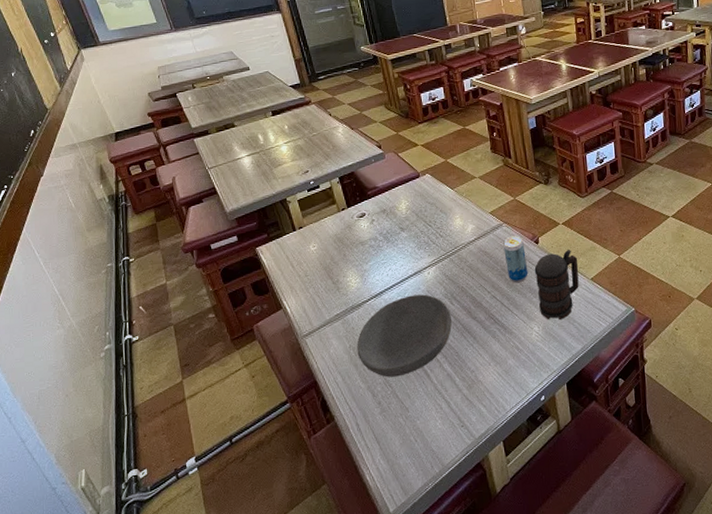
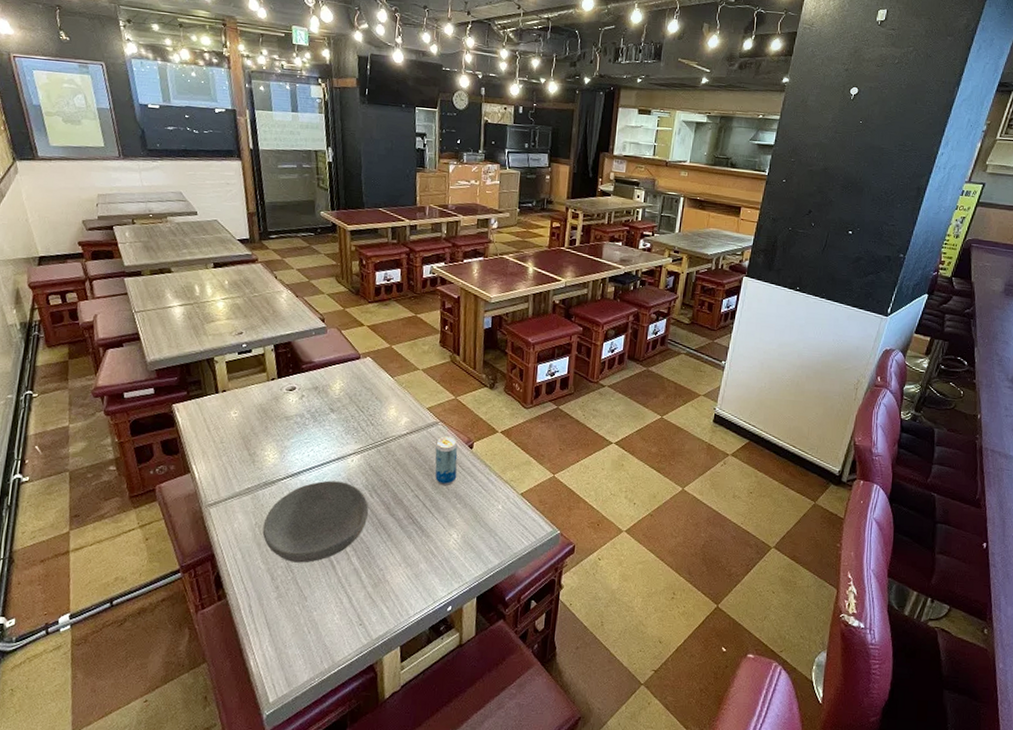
beer mug: present [534,250,579,320] -> none [462,460,511,531]

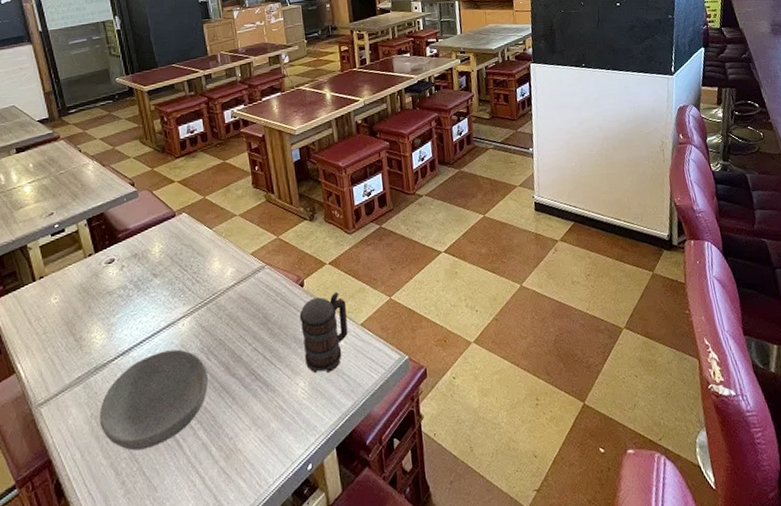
beverage can: present [435,436,458,486] -> none [266,278,293,333]
beer mug: none [462,460,511,531] -> present [299,292,348,373]

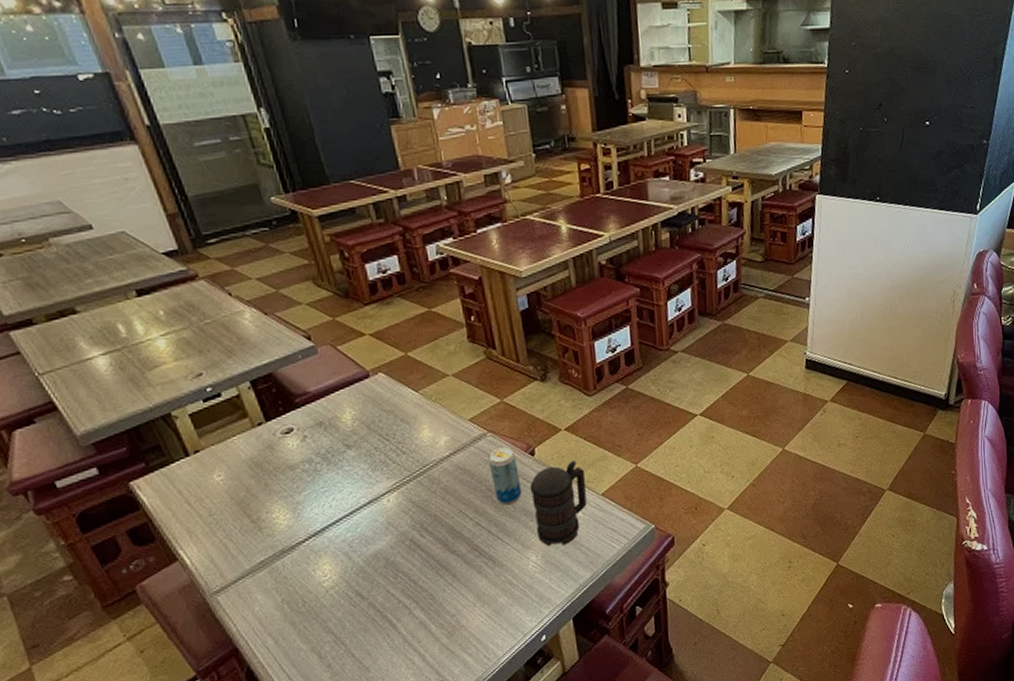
bowl: present [99,349,208,451] -> none [292,527,423,634]
beverage can: none [266,278,293,333] -> present [488,447,522,506]

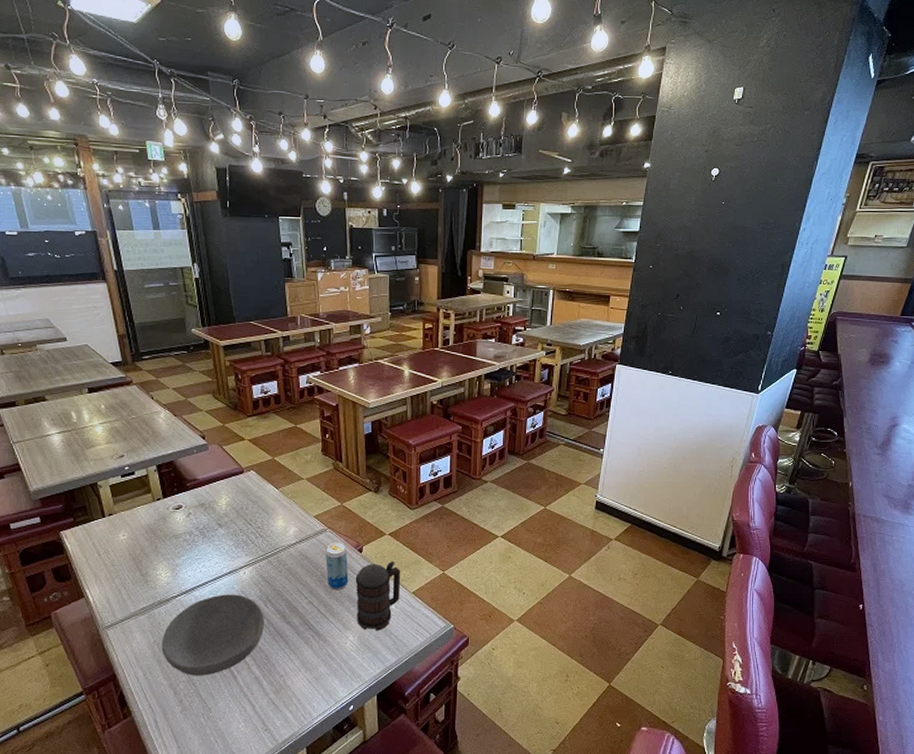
bowl: none [292,527,423,634] -> present [161,594,264,676]

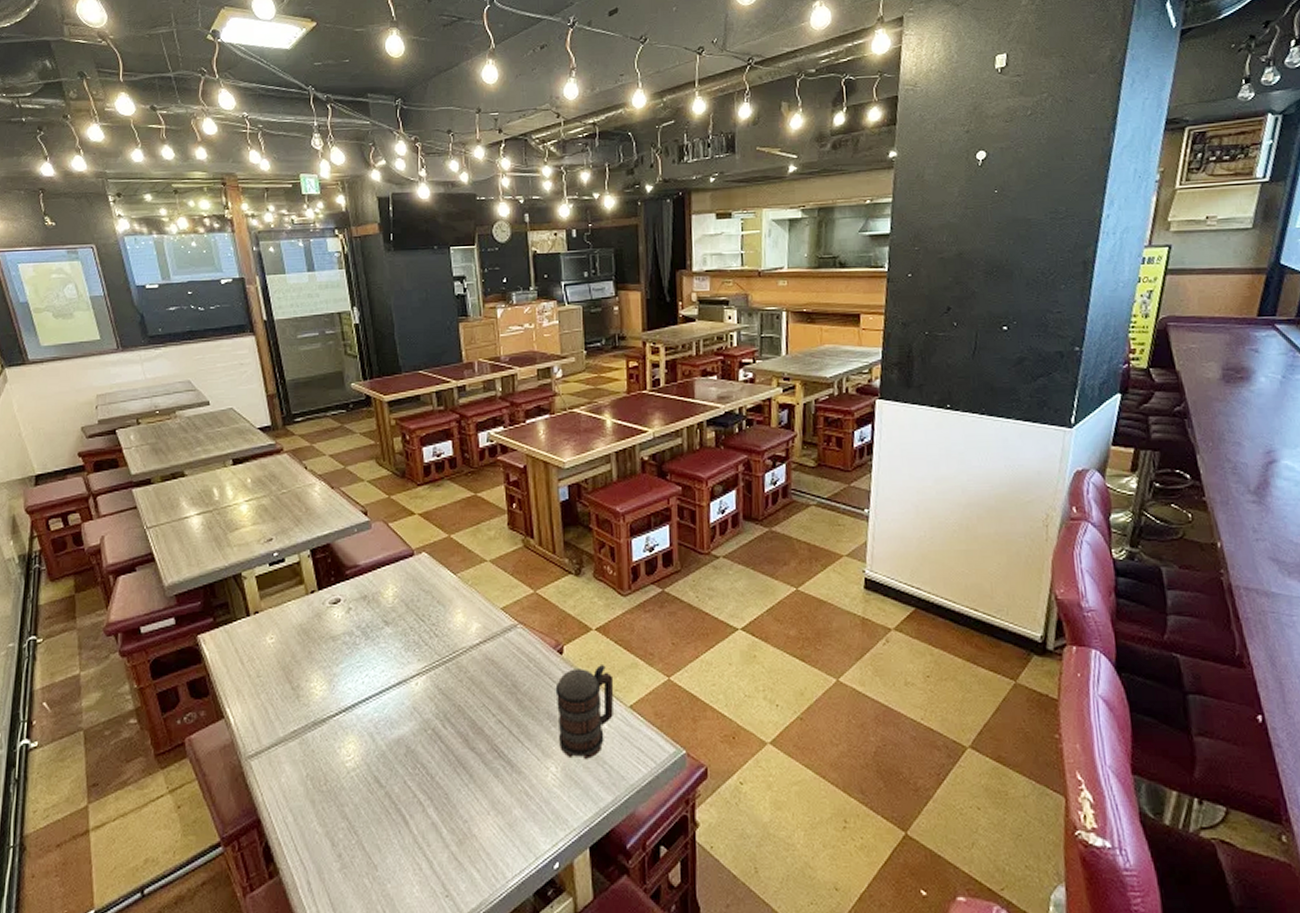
bowl: present [161,594,264,676] -> none [316,712,442,821]
beverage can: present [325,542,349,591] -> none [517,641,547,706]

